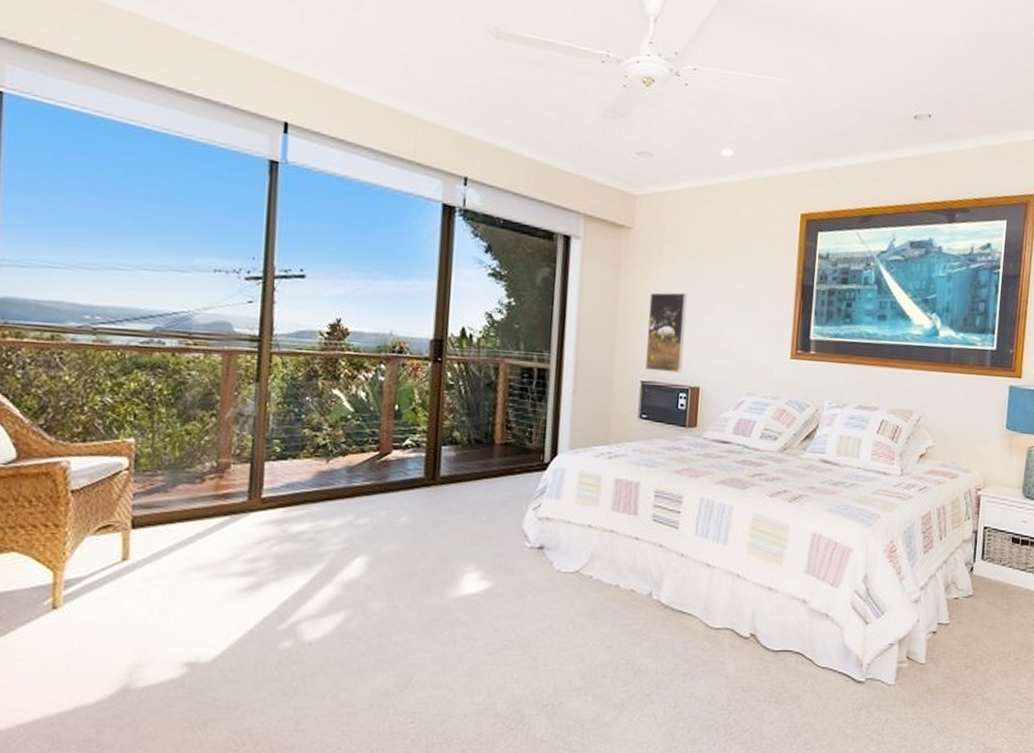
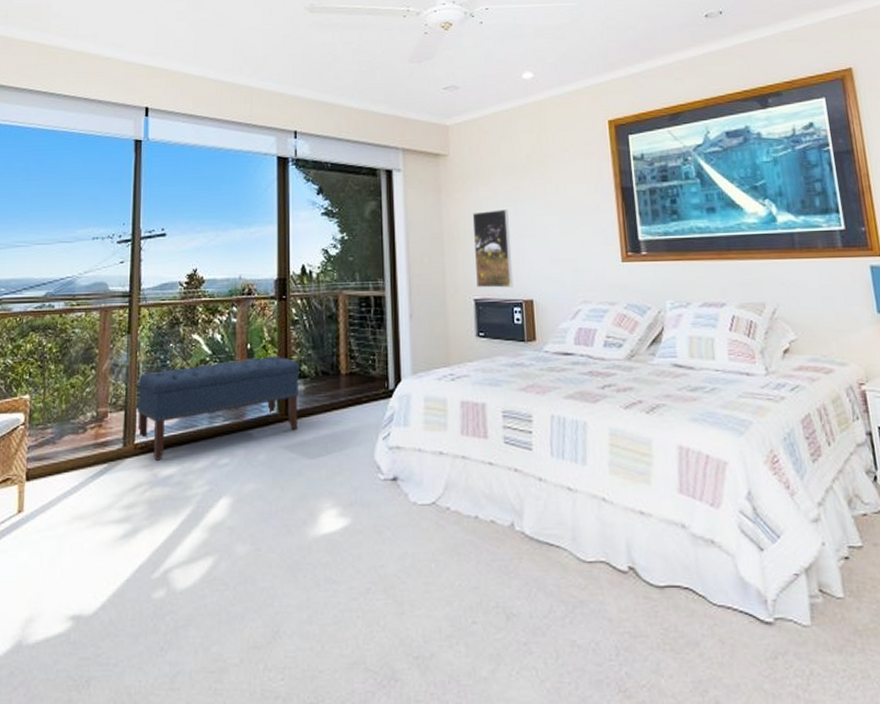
bench: none [265,419,451,517] -> present [136,356,299,461]

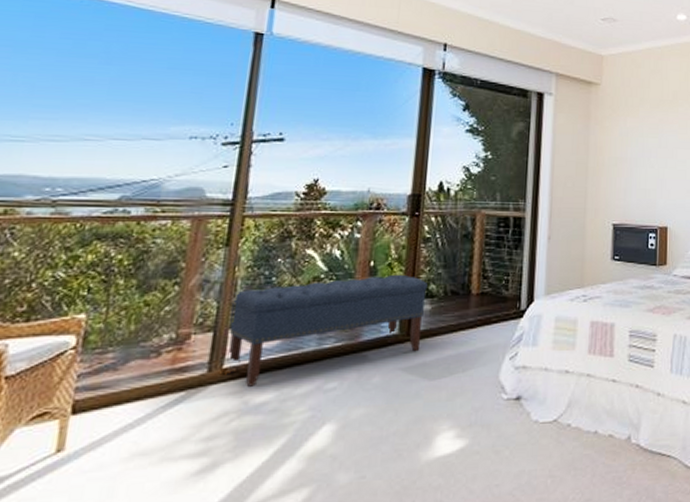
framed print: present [472,209,514,288] -> none [616,140,652,214]

